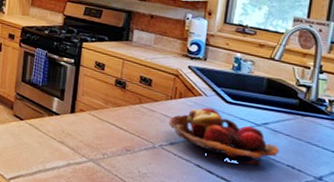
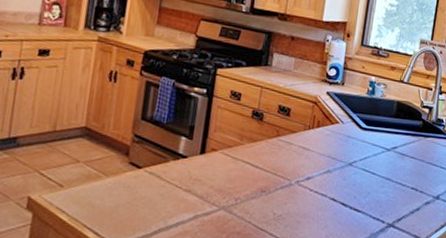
fruit basket: present [168,107,280,166] -> none [306,135,406,193]

